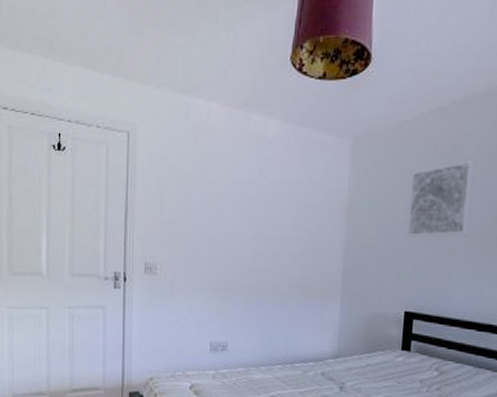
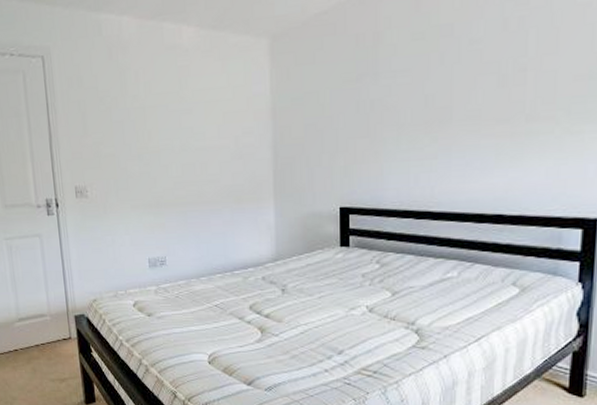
wall art: present [405,160,475,238] -> none [332,44,399,133]

